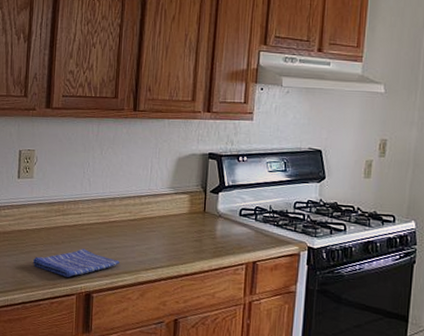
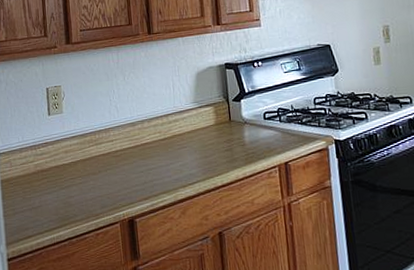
dish towel: present [32,249,120,277] -> none [73,175,157,206]

